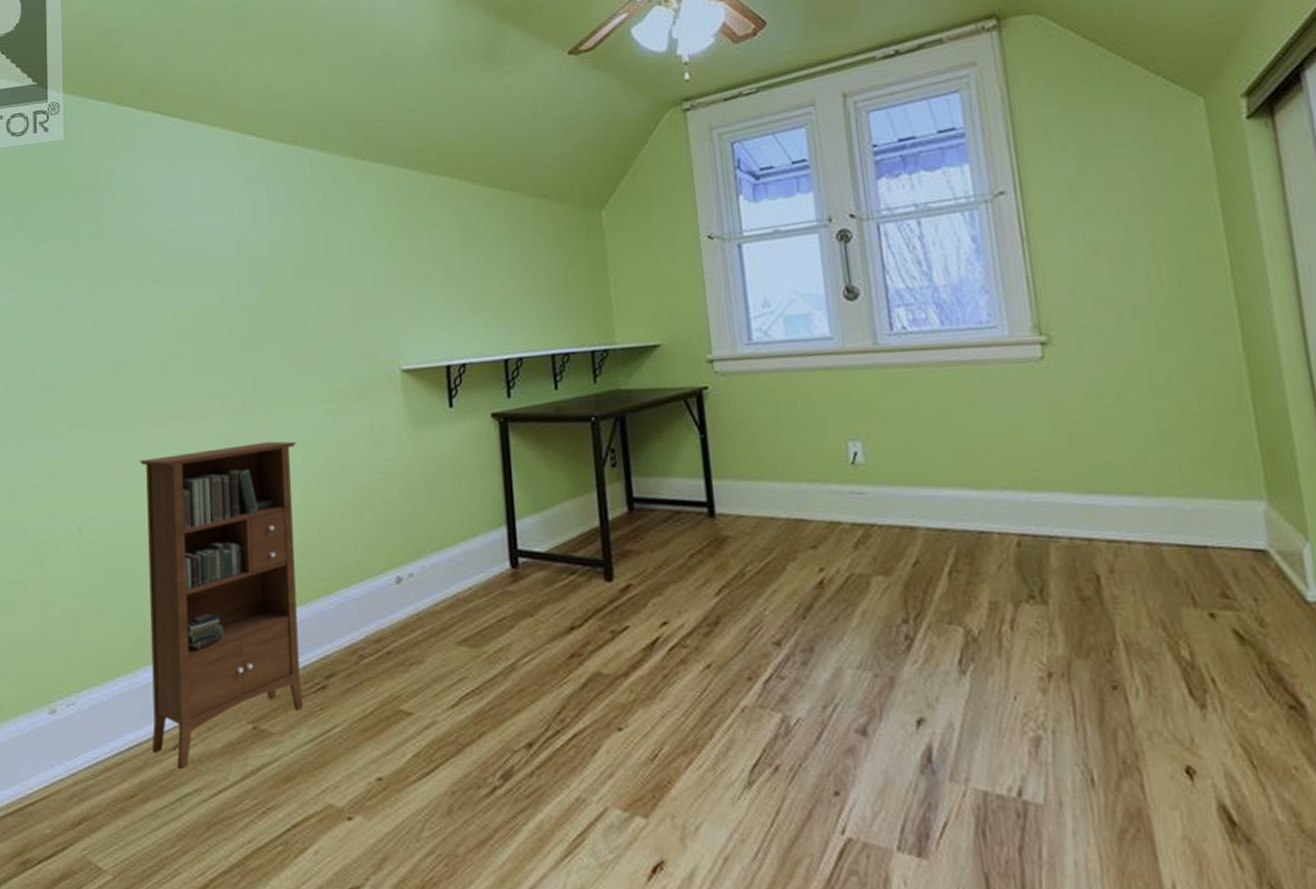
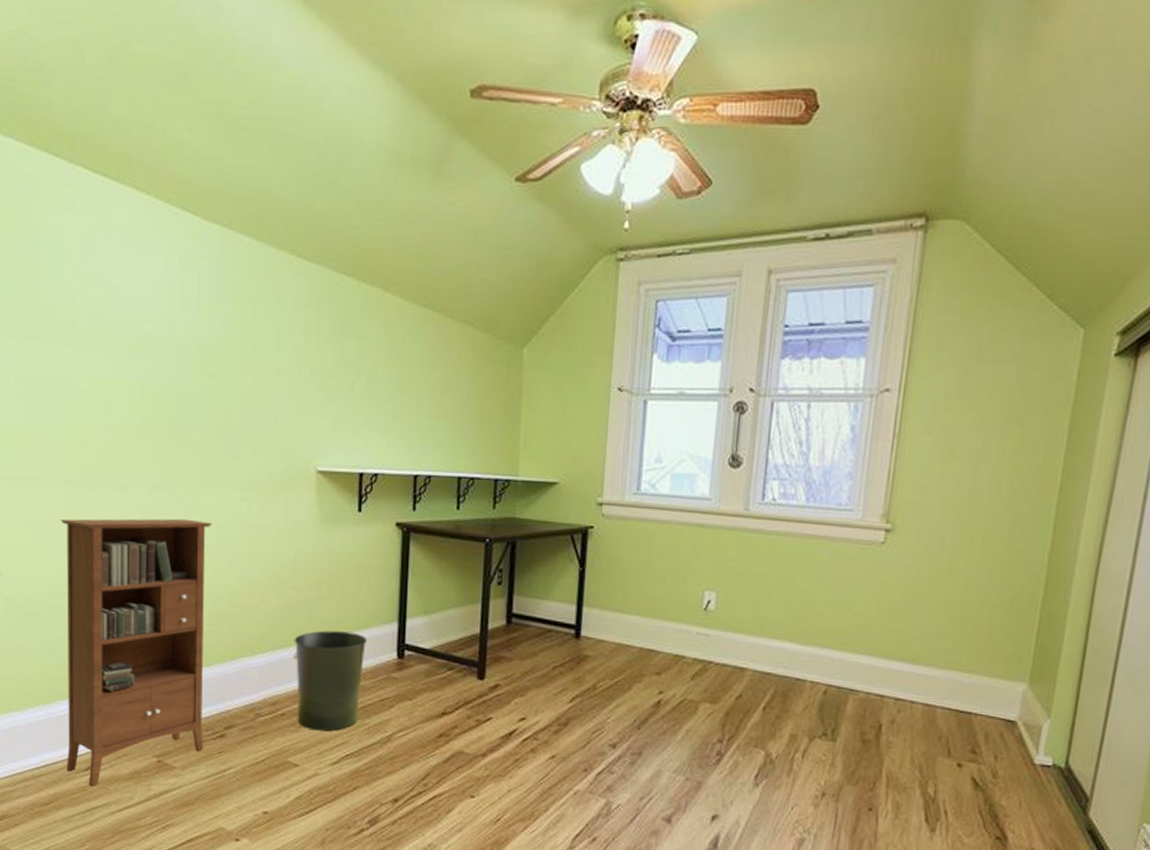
waste bin: none [394,544,476,668] -> present [294,630,368,731]

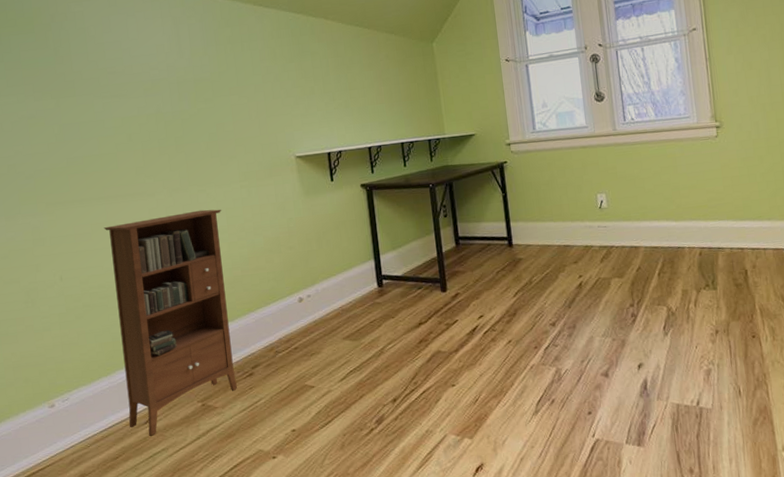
waste bin: present [294,630,368,731] -> none [296,273,355,356]

